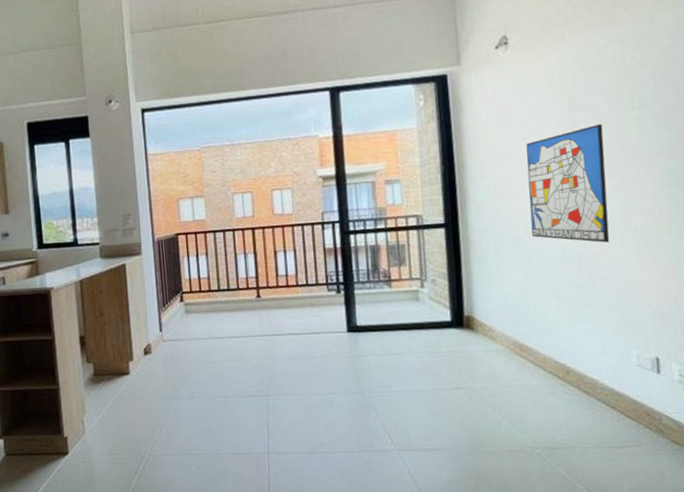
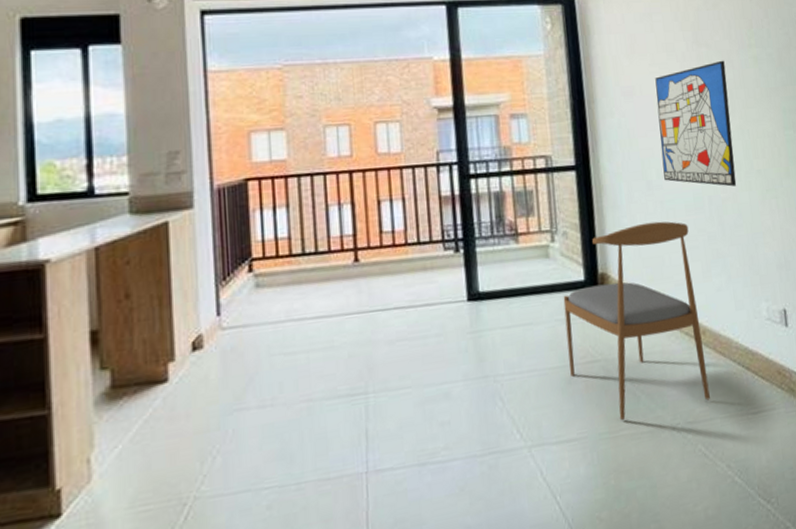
dining chair: none [431,273,572,439] -> present [563,221,710,421]

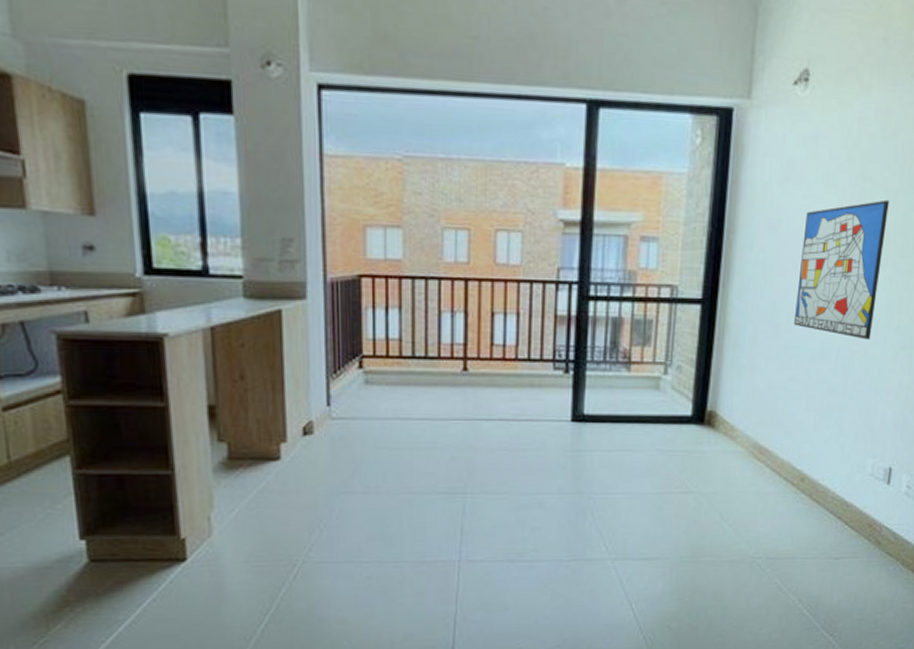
dining chair: present [563,221,710,421] -> none [663,366,809,549]

